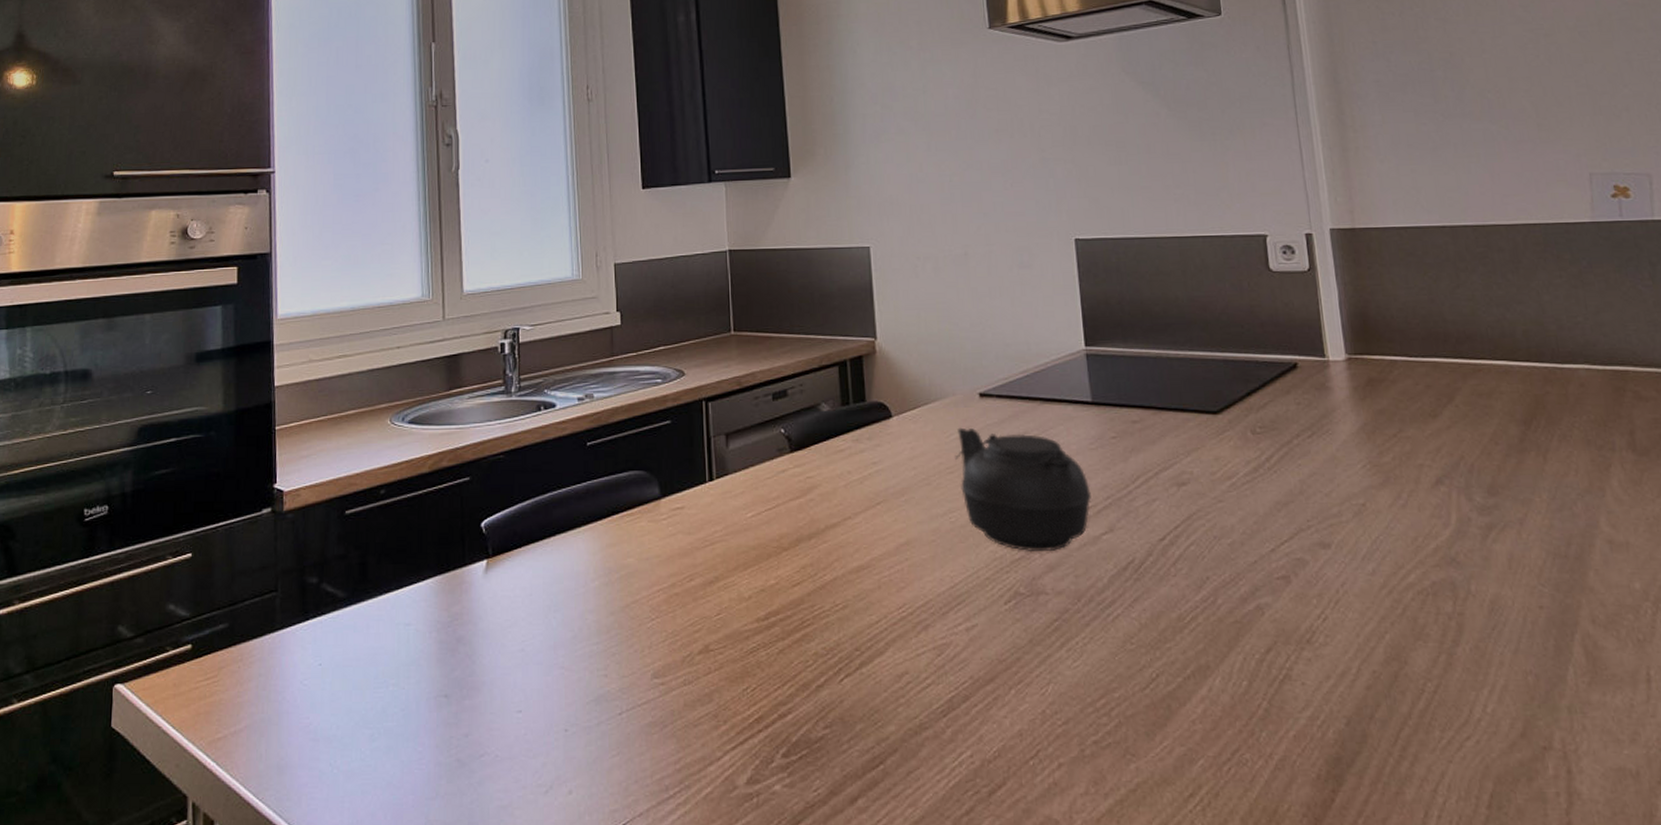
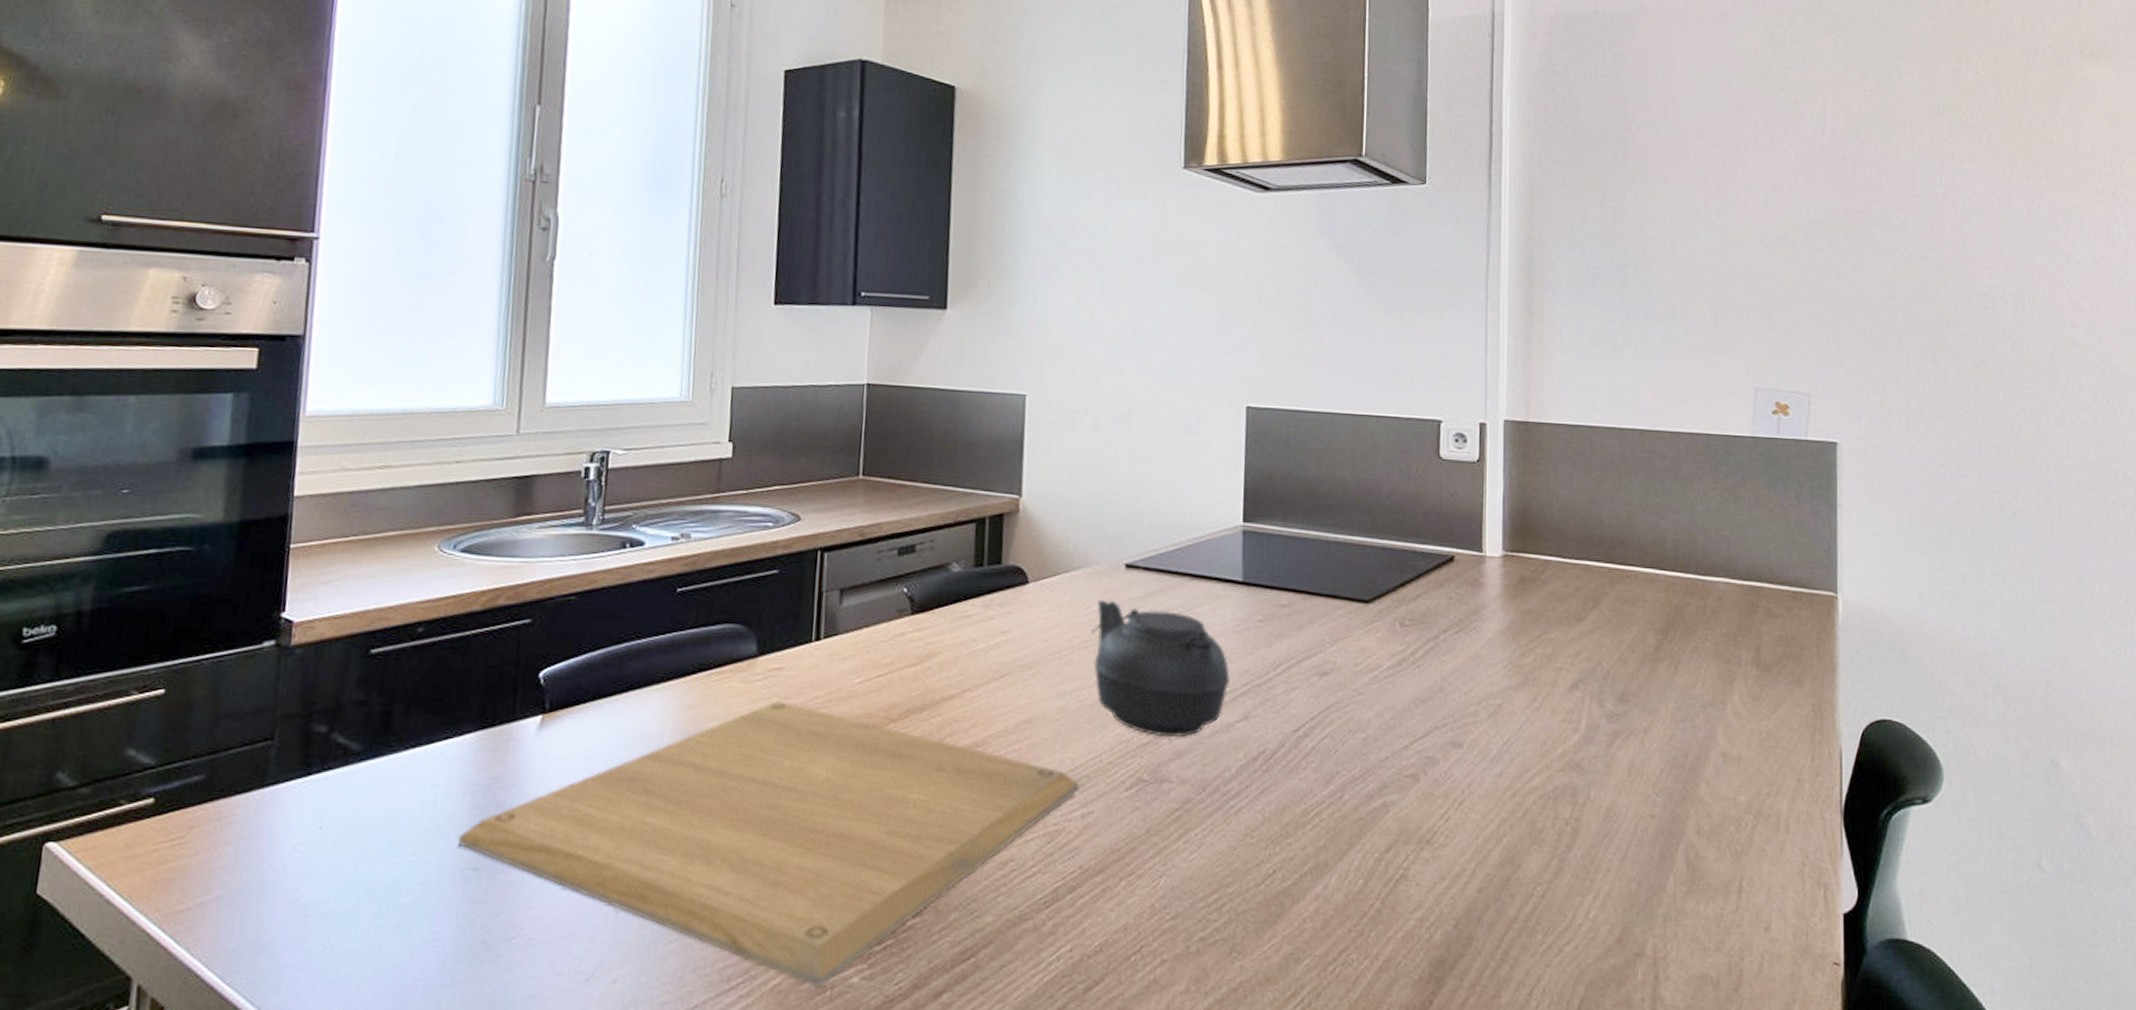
chopping board: none [429,537,962,796] -> present [457,701,1080,989]

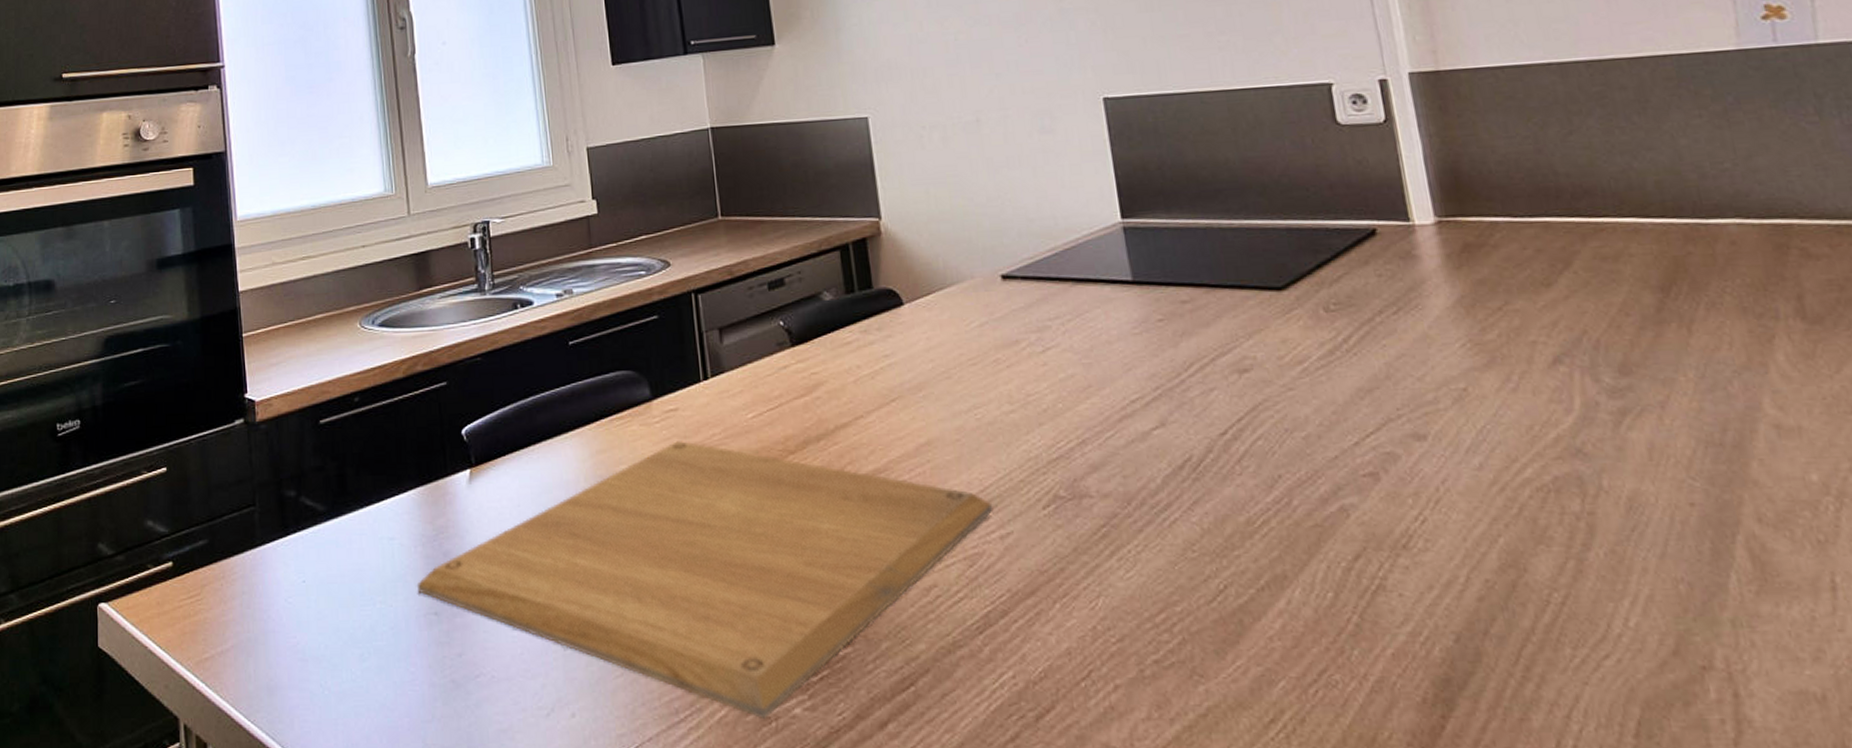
teapot: present [1091,599,1230,737] -> none [977,314,1138,451]

